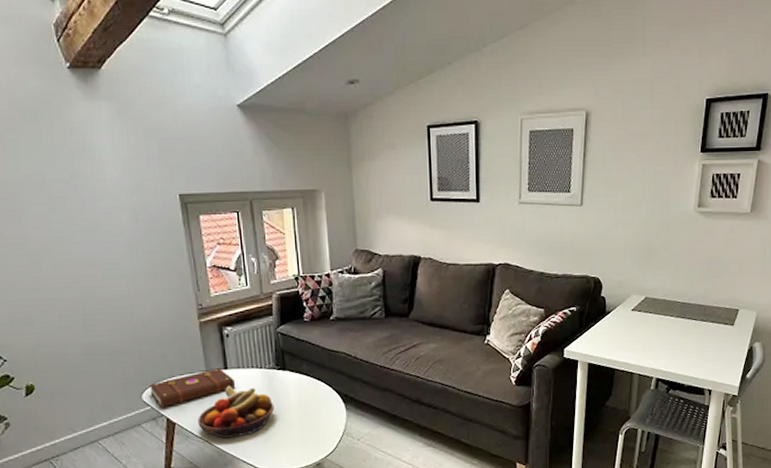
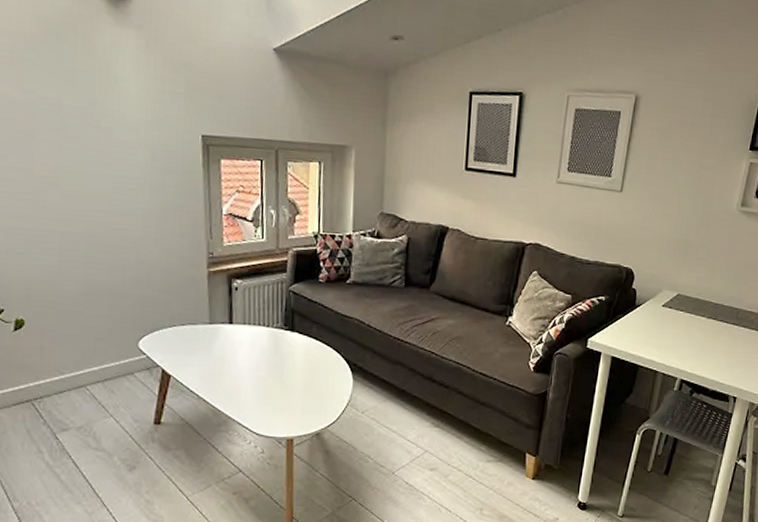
book: present [150,368,236,407] -> none [147,322,240,357]
fruit bowl: present [198,386,275,439] -> none [195,342,278,397]

